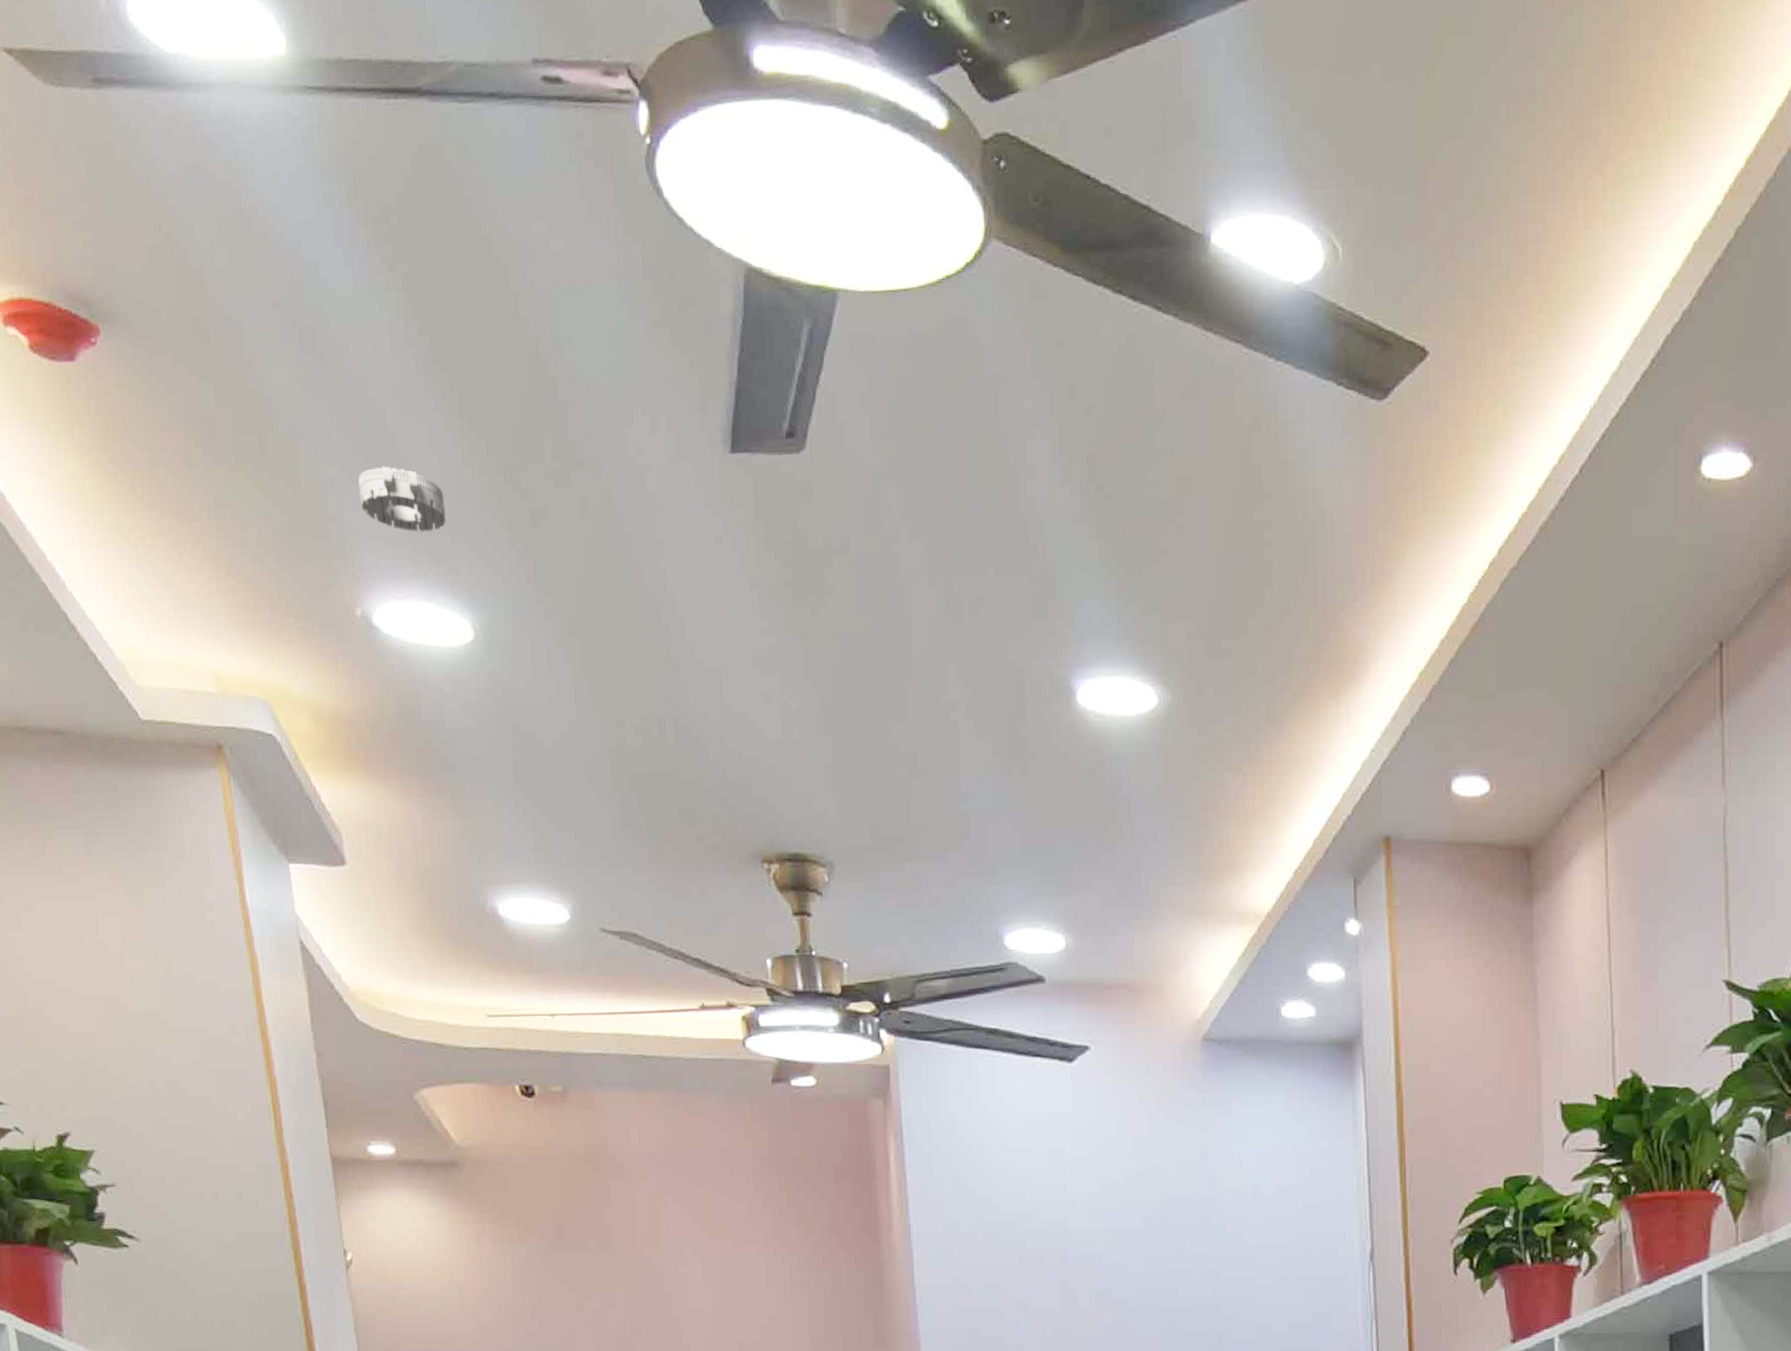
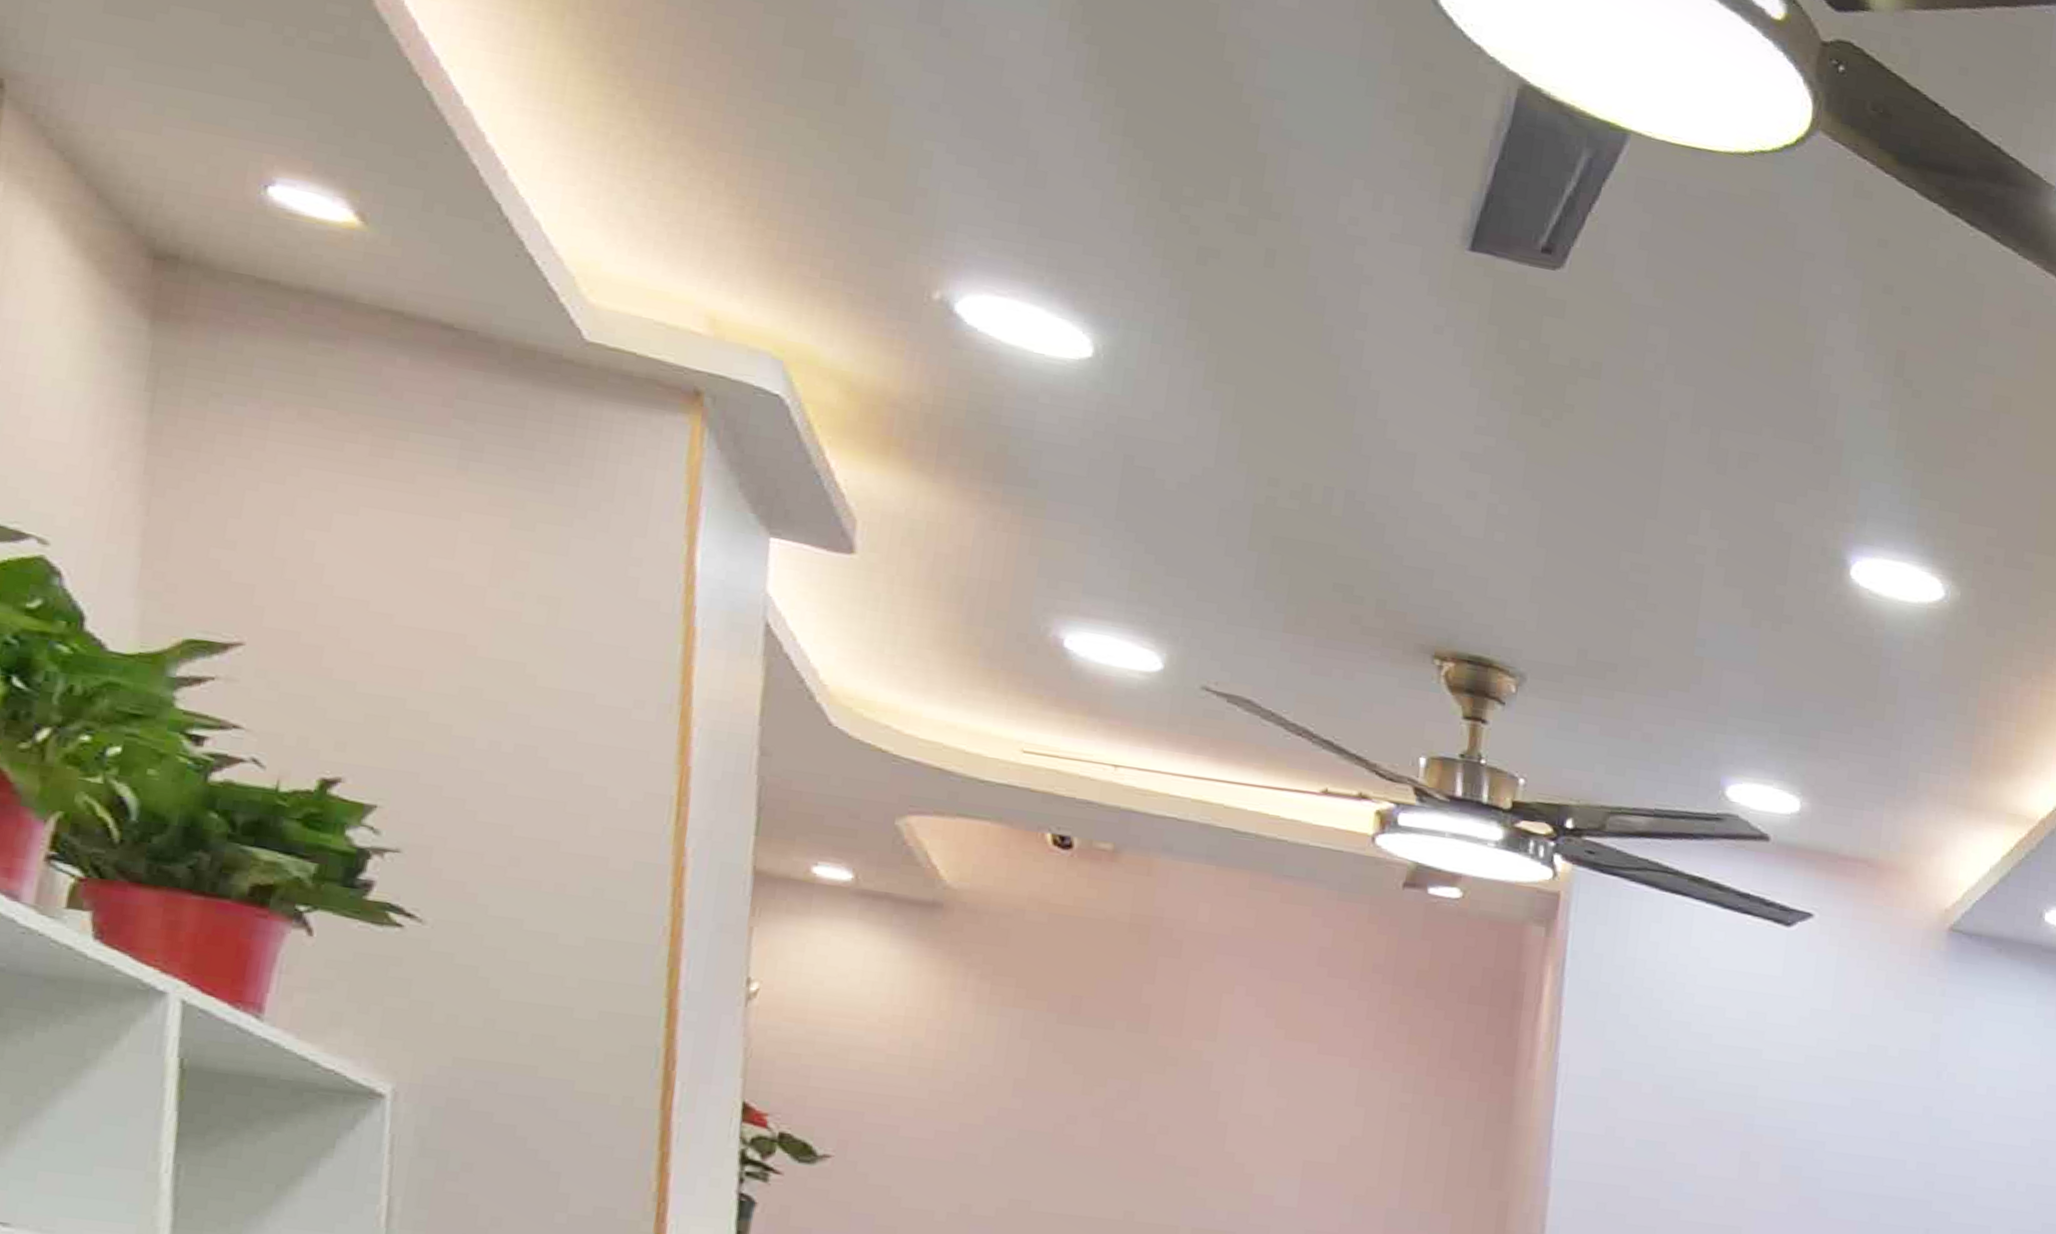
smoke detector: present [358,466,446,532] -> none [966,155,1084,238]

